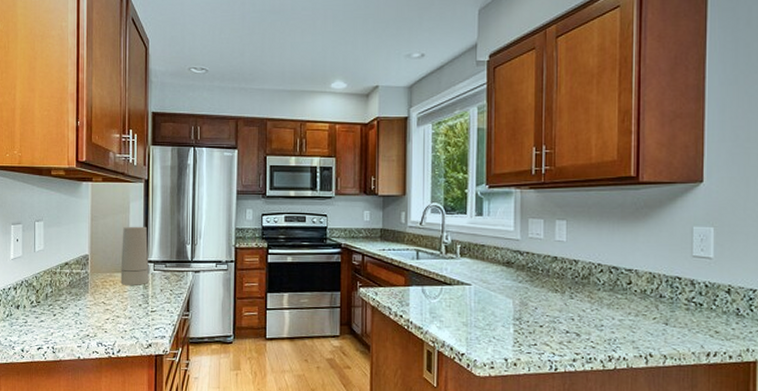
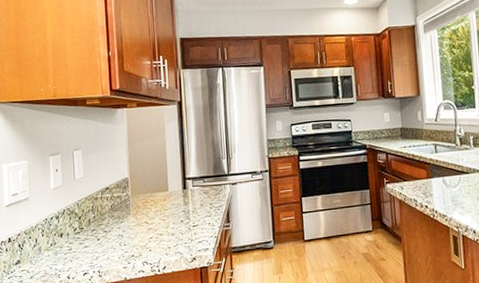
canister: present [120,226,149,286] -> none [160,145,189,205]

